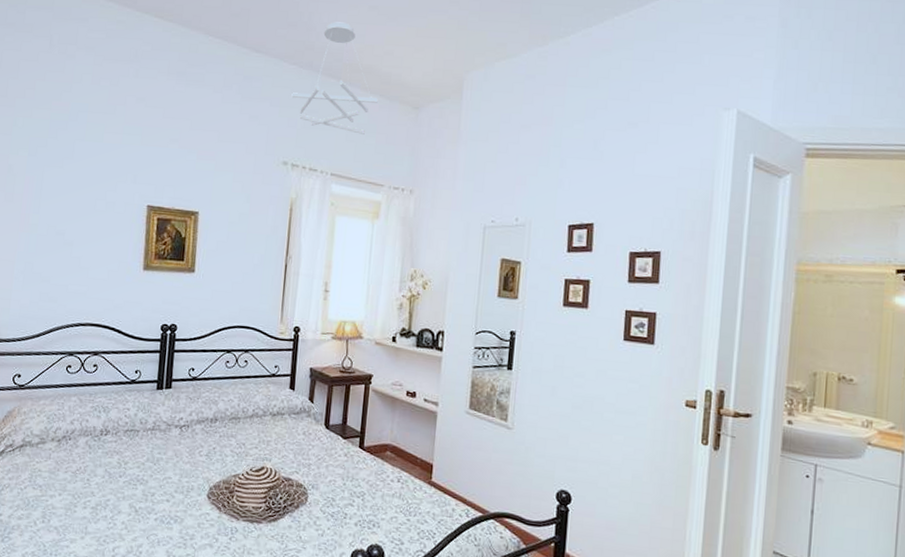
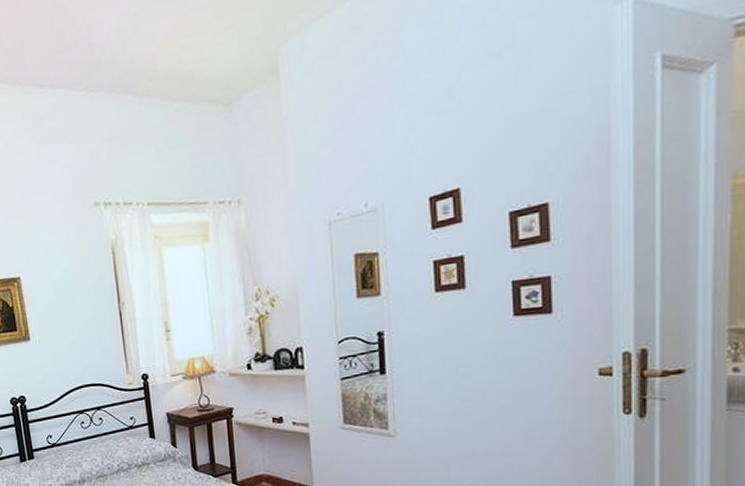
ceiling light fixture: present [291,22,378,134] -> none [87,25,184,155]

